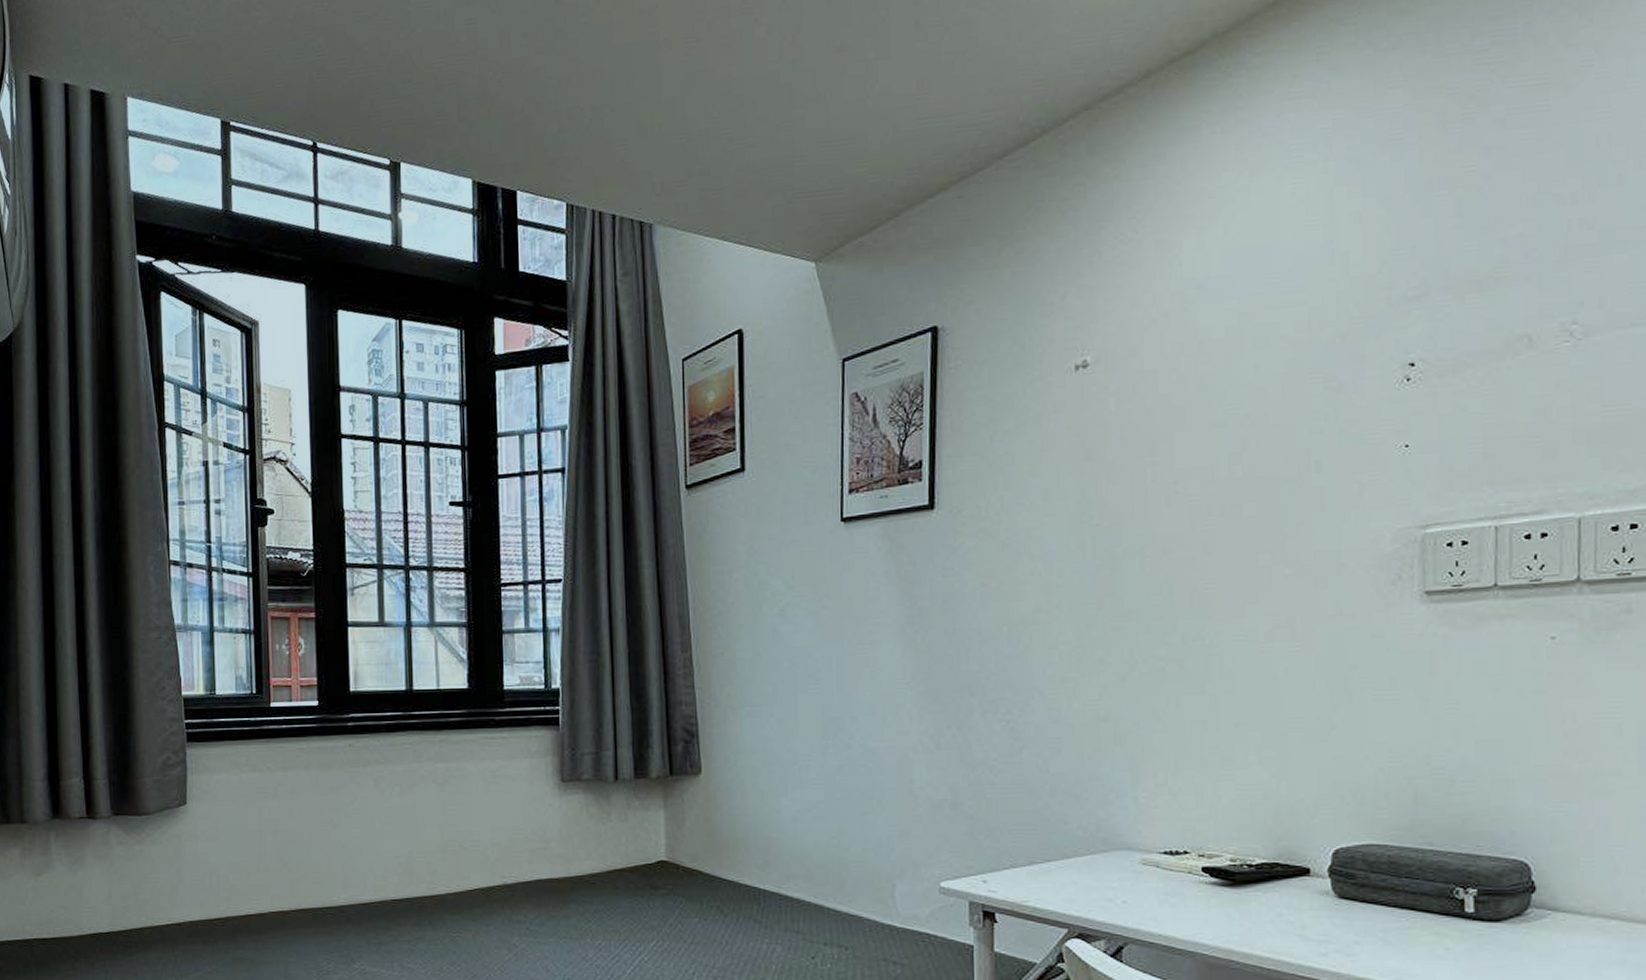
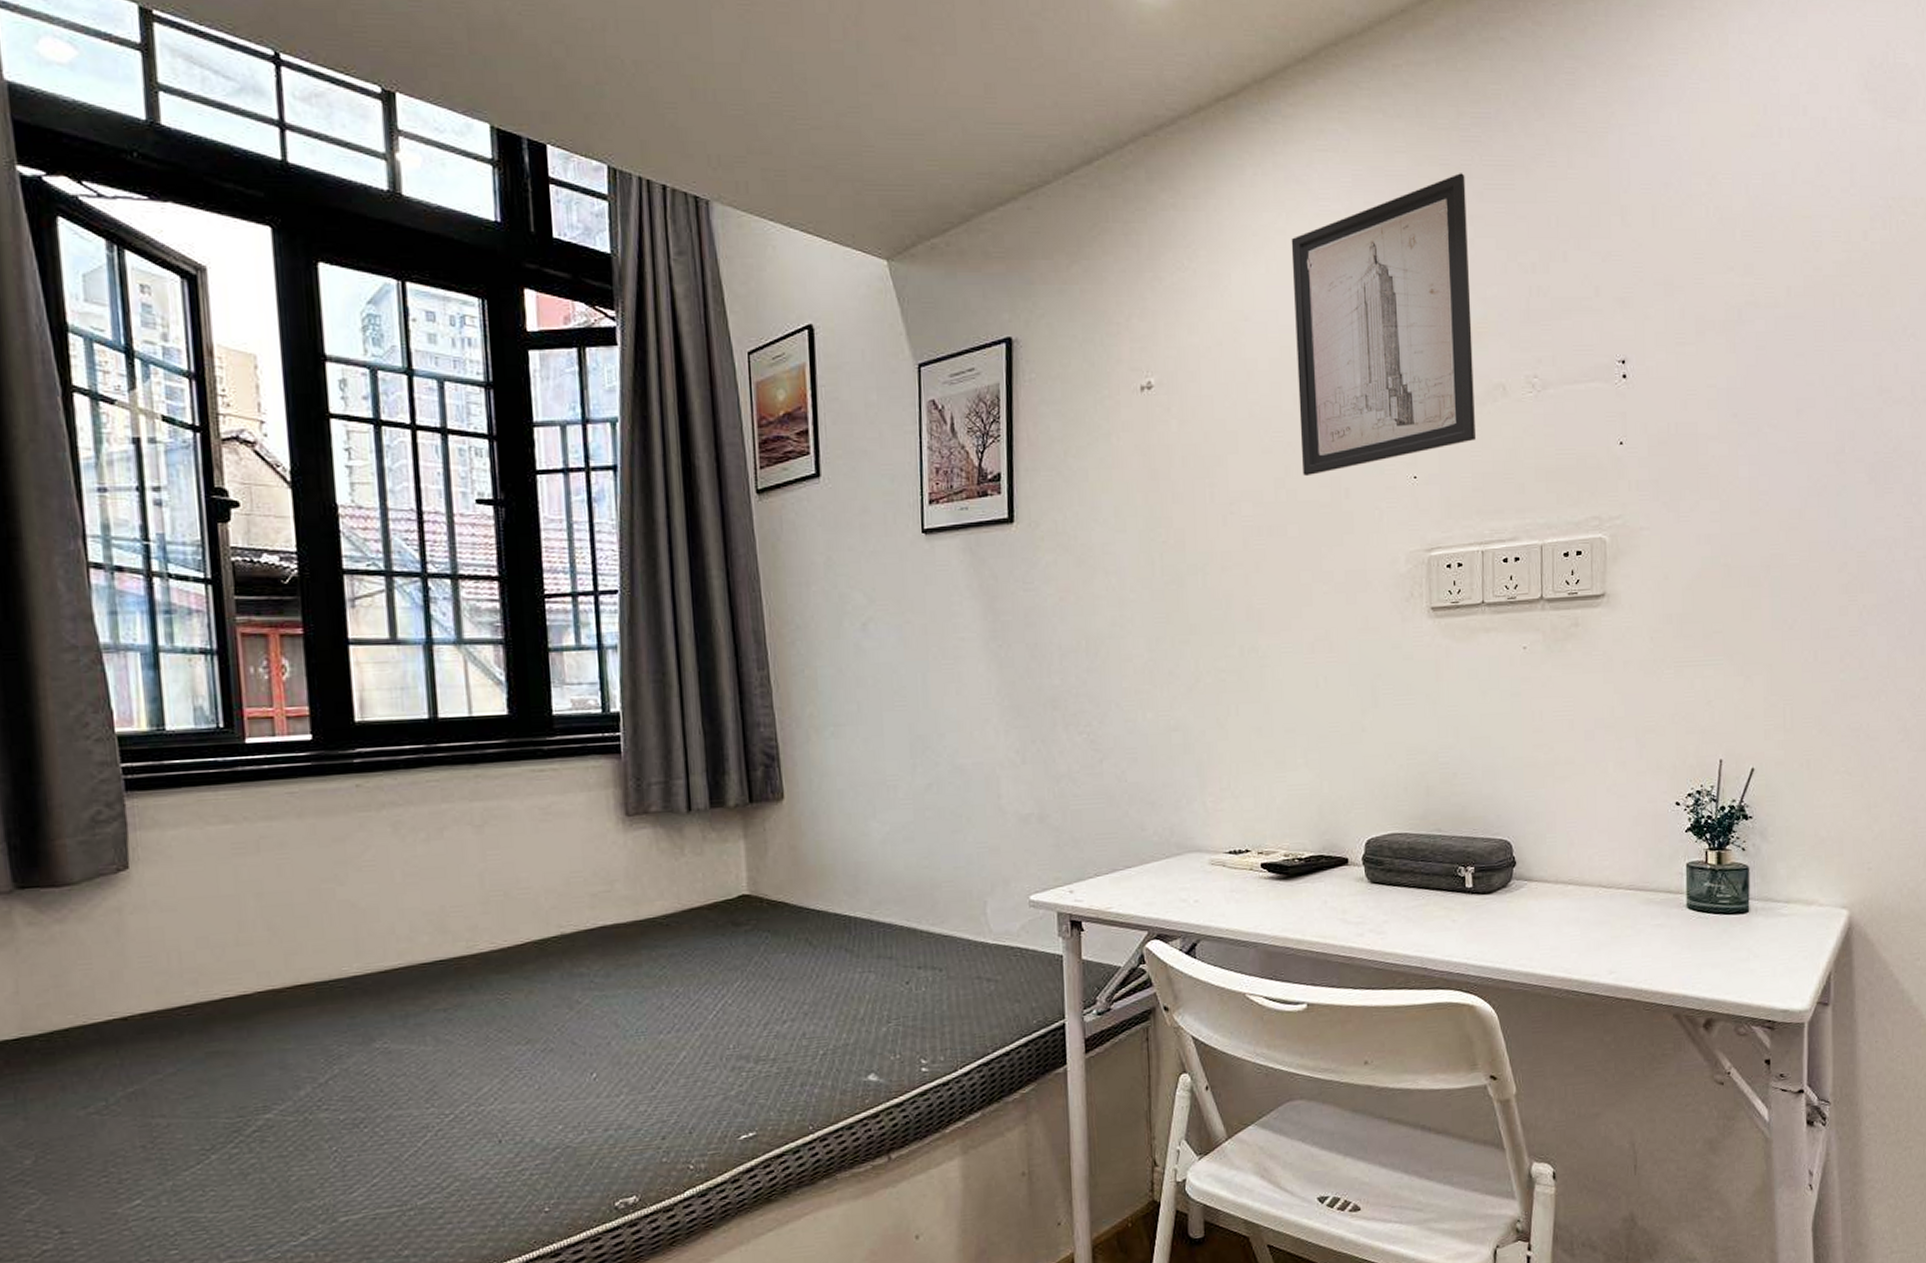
wall art: none [1255,100,1489,451] -> present [1291,173,1476,477]

